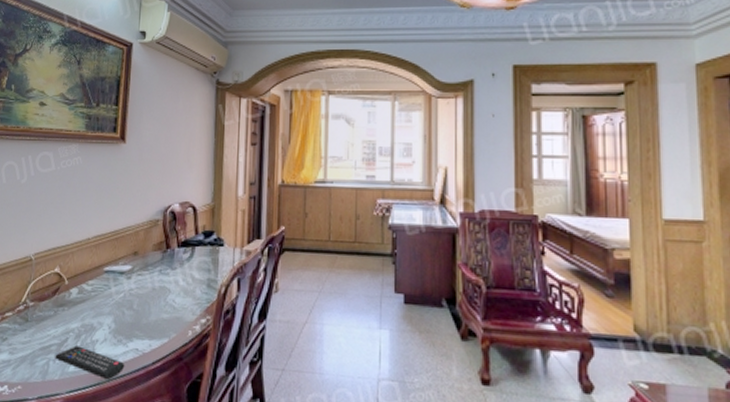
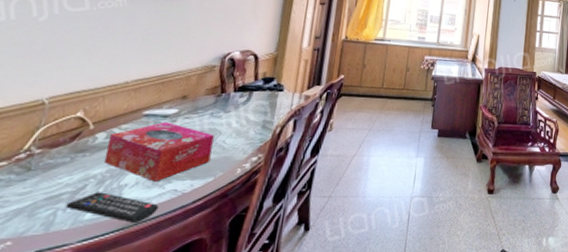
tissue box: none [78,278,164,339] -> present [103,122,214,182]

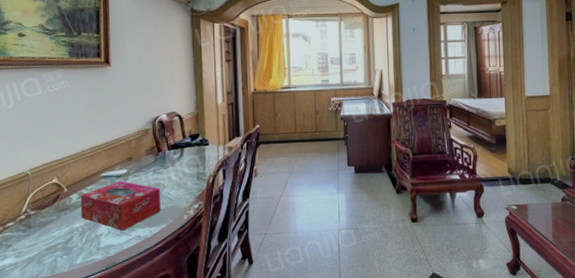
remote control: present [65,192,159,223] -> none [62,241,130,264]

